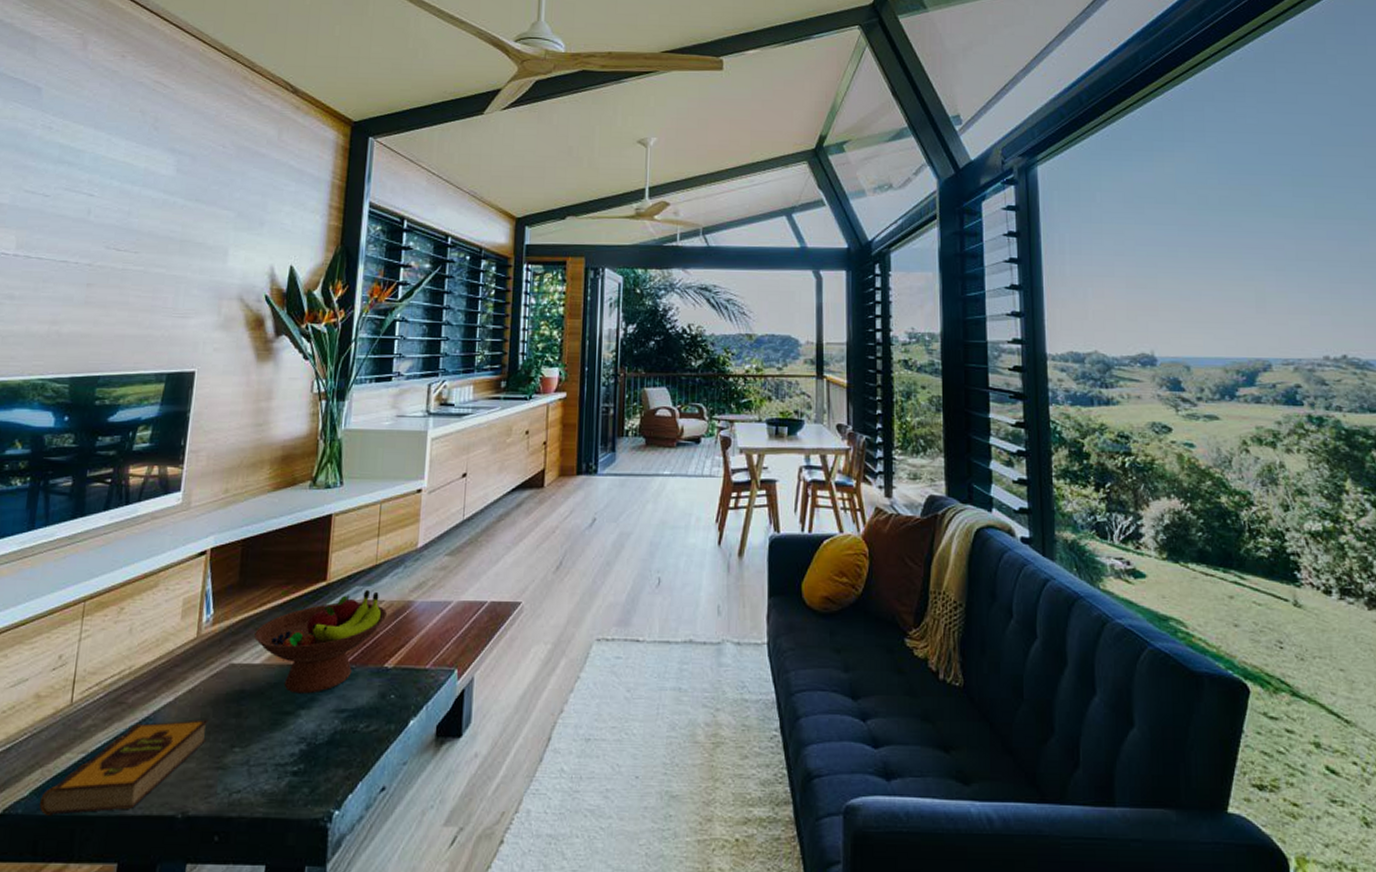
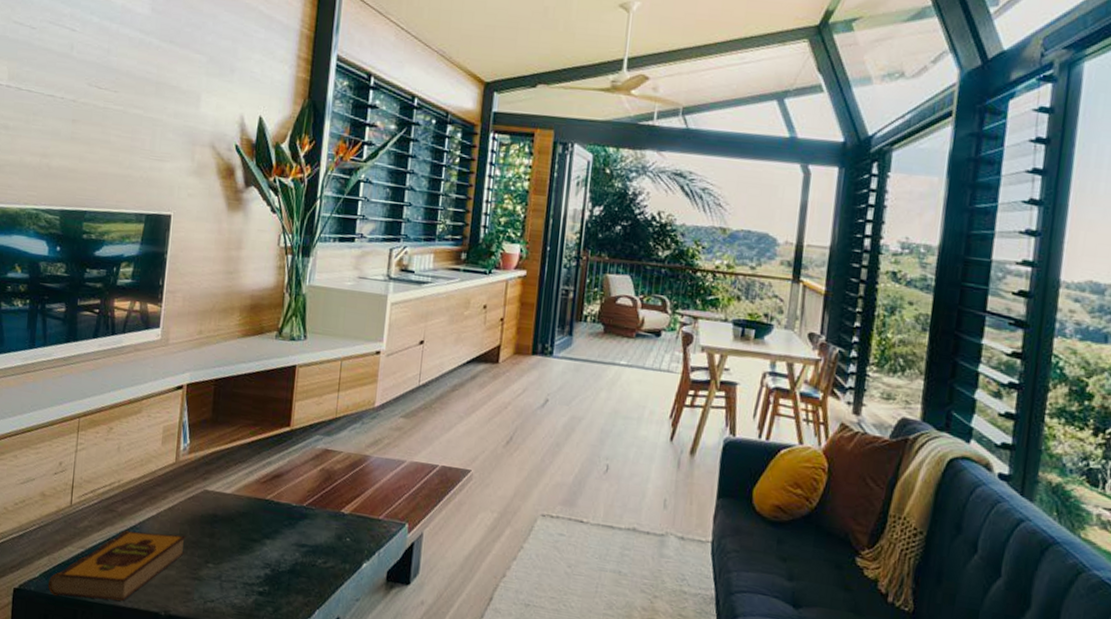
fruit bowl: present [254,589,387,694] -> none [225,439,344,527]

